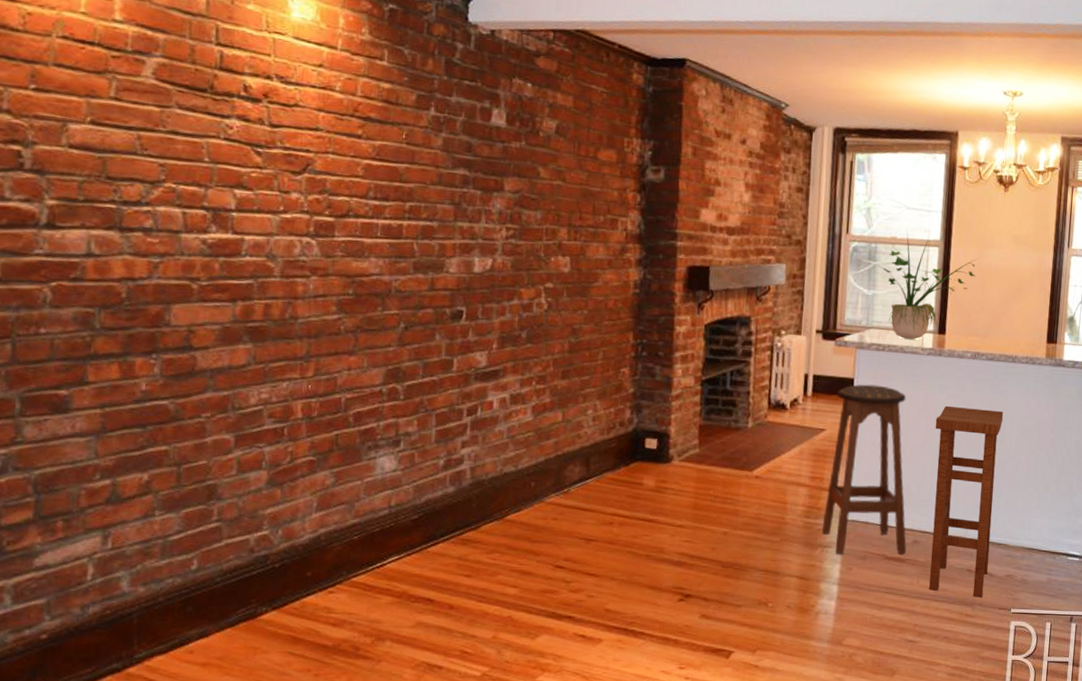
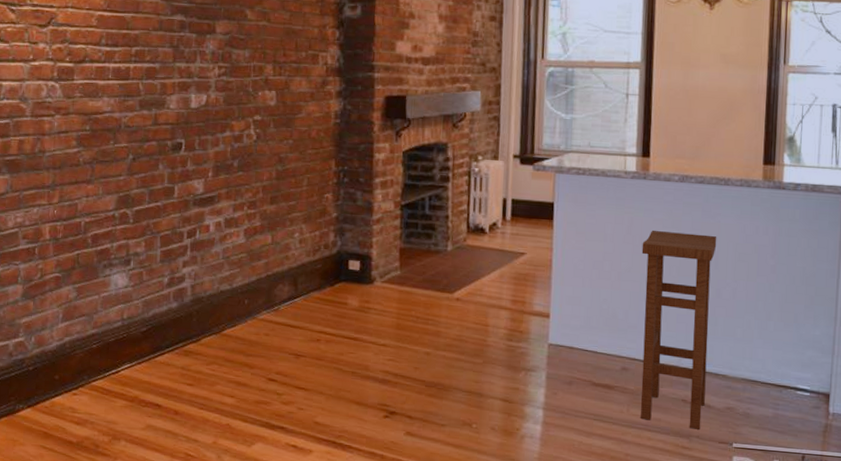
stool: present [821,384,906,555] -> none [525,208,615,382]
potted plant: present [880,232,979,340] -> none [578,55,684,164]

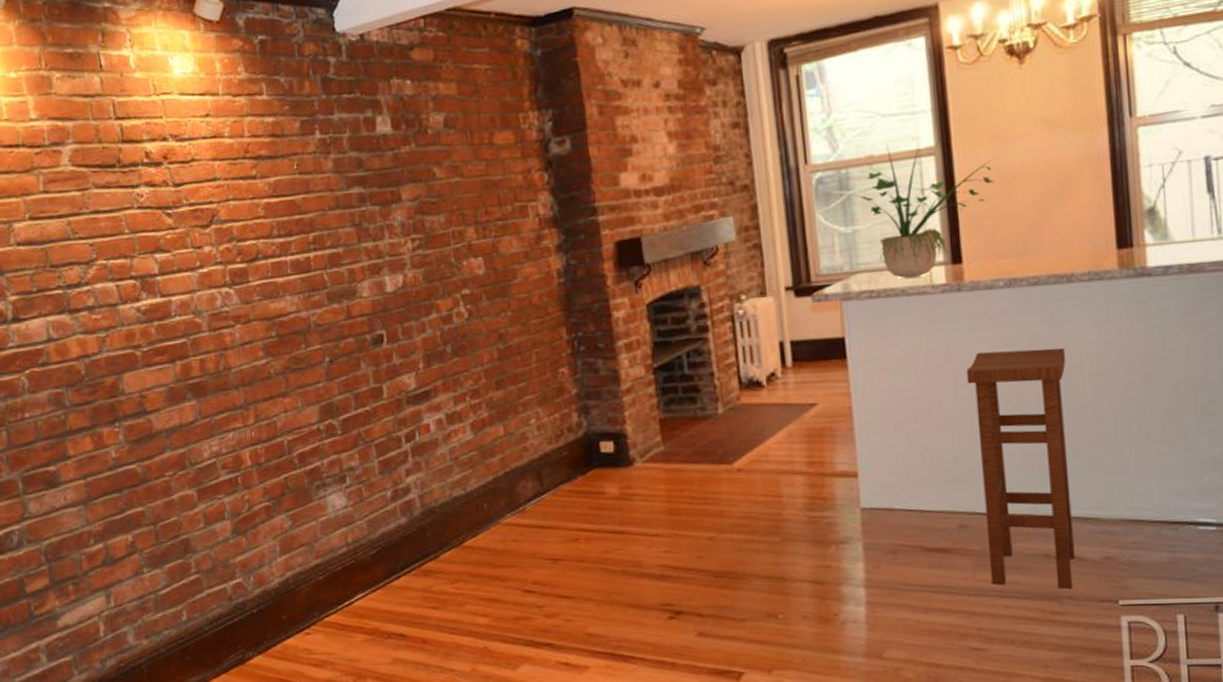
potted plant: none [578,55,684,164] -> present [857,146,995,279]

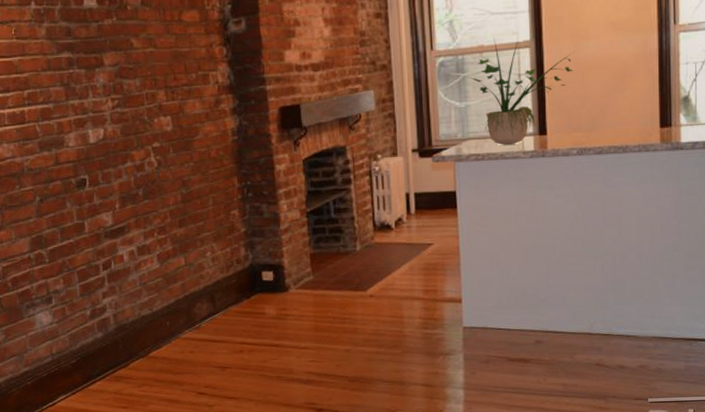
bar stool: present [966,348,1075,589] -> none [546,203,619,390]

